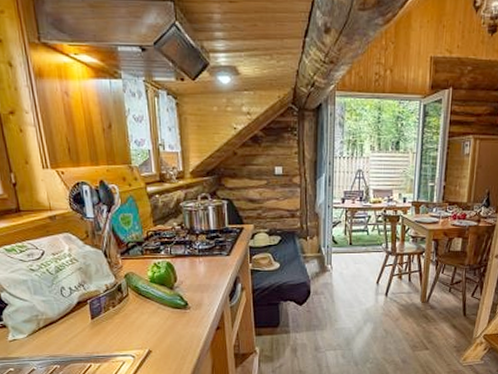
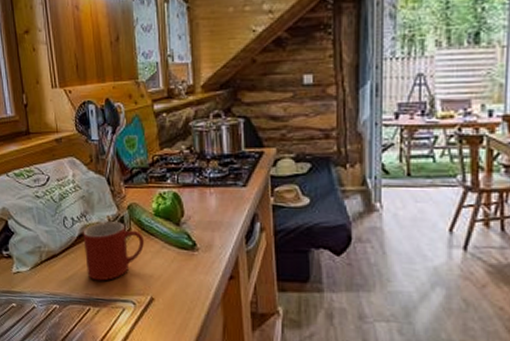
mug: none [81,289,141,341] -> present [83,221,144,281]

